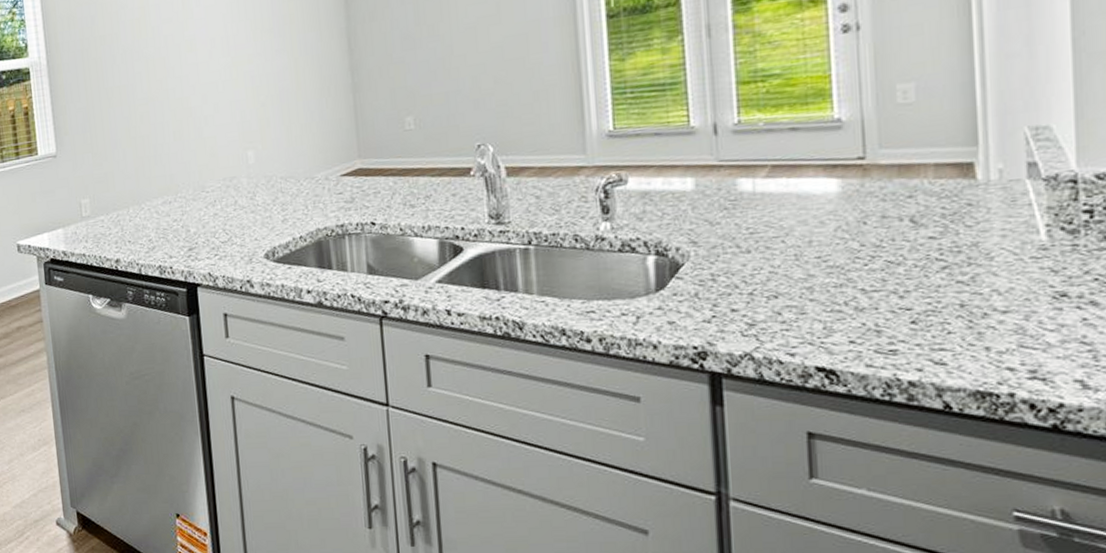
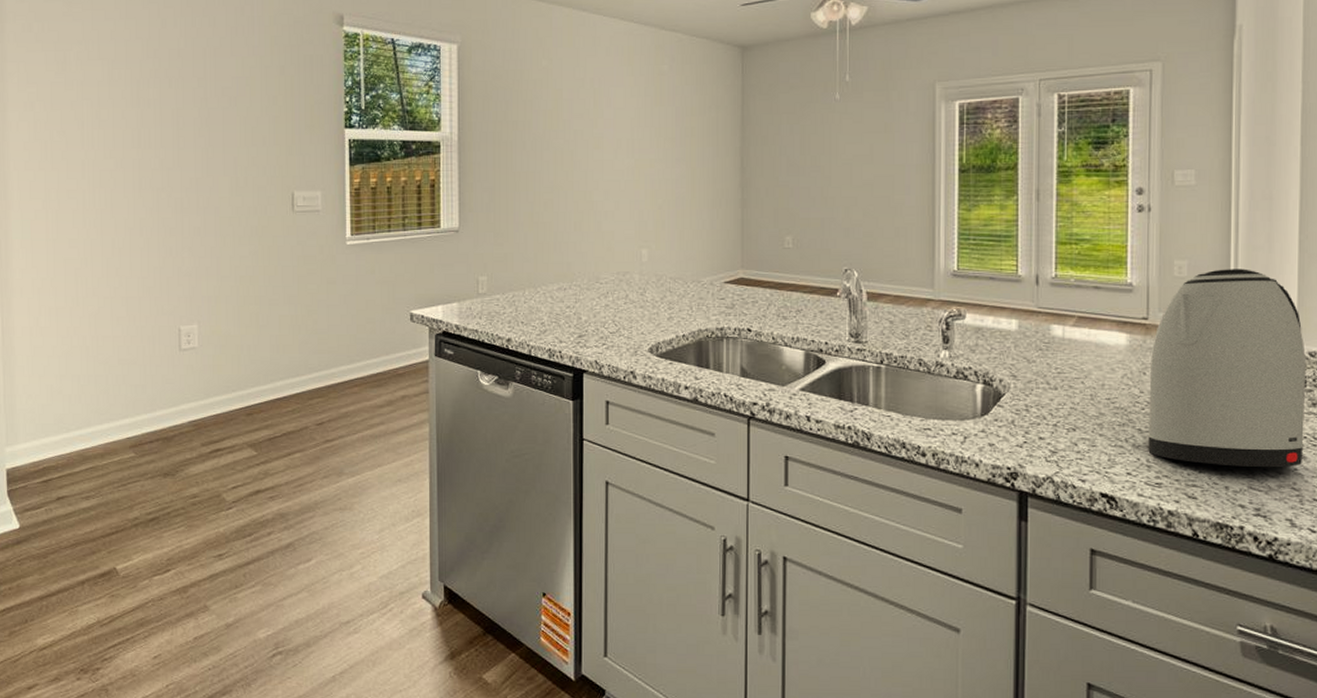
kettle: none [872,82,1097,323] -> present [1147,269,1307,468]

